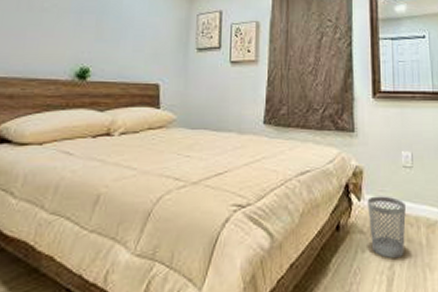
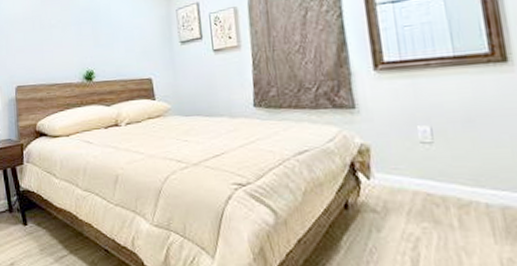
wastebasket: present [367,196,406,258] -> none [378,174,430,239]

